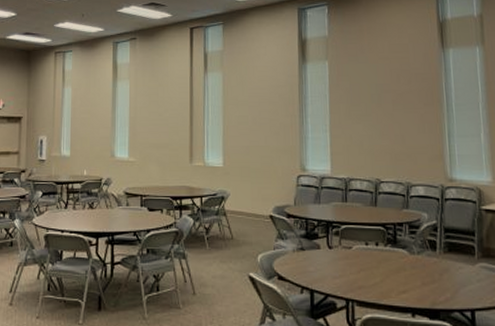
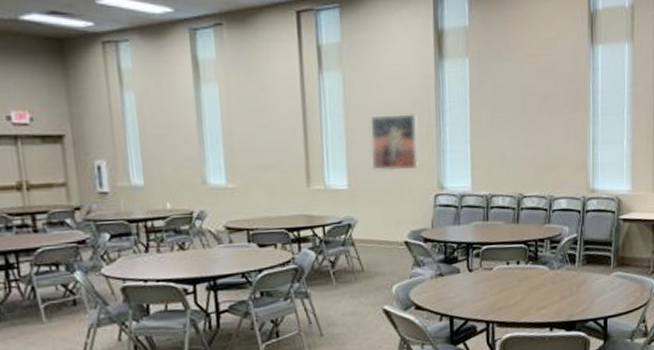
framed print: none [243,106,284,153] -> present [370,114,419,171]

